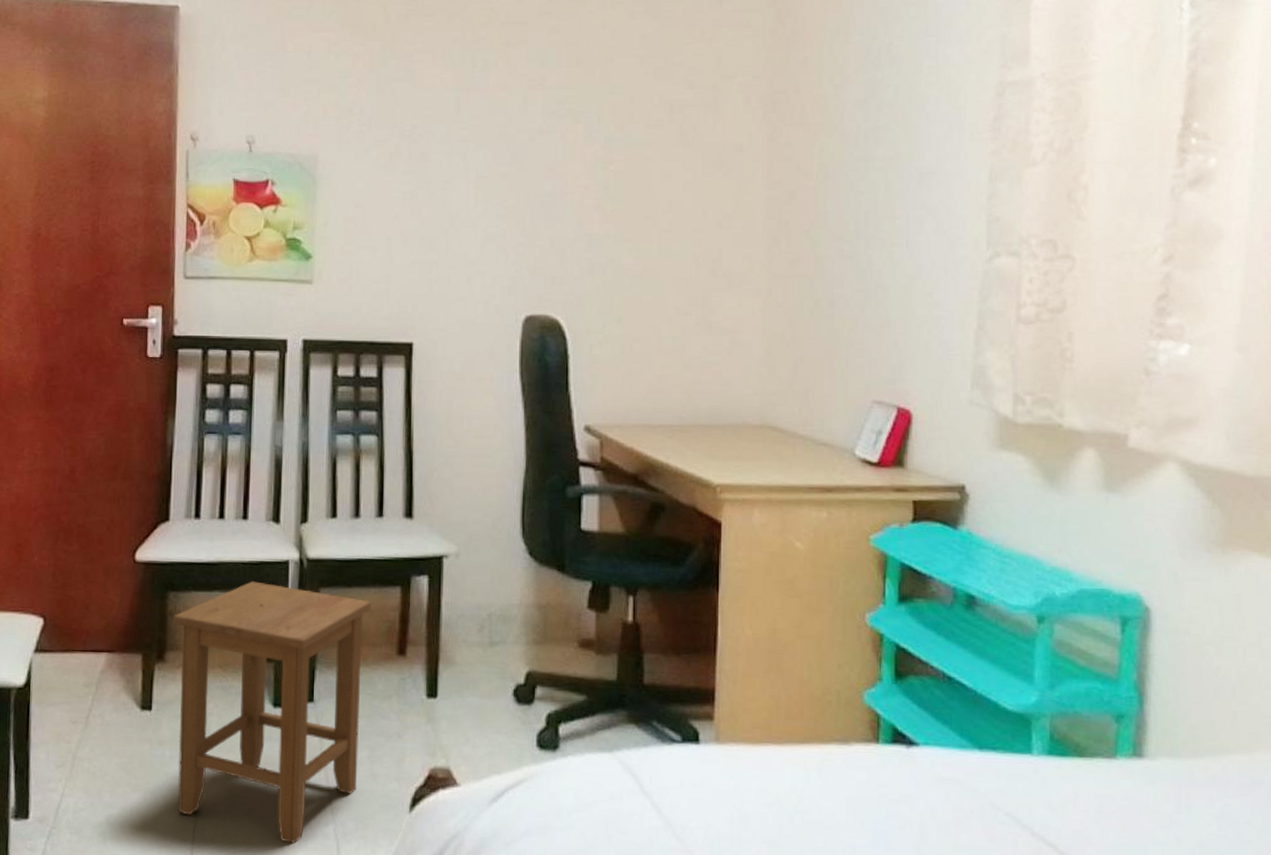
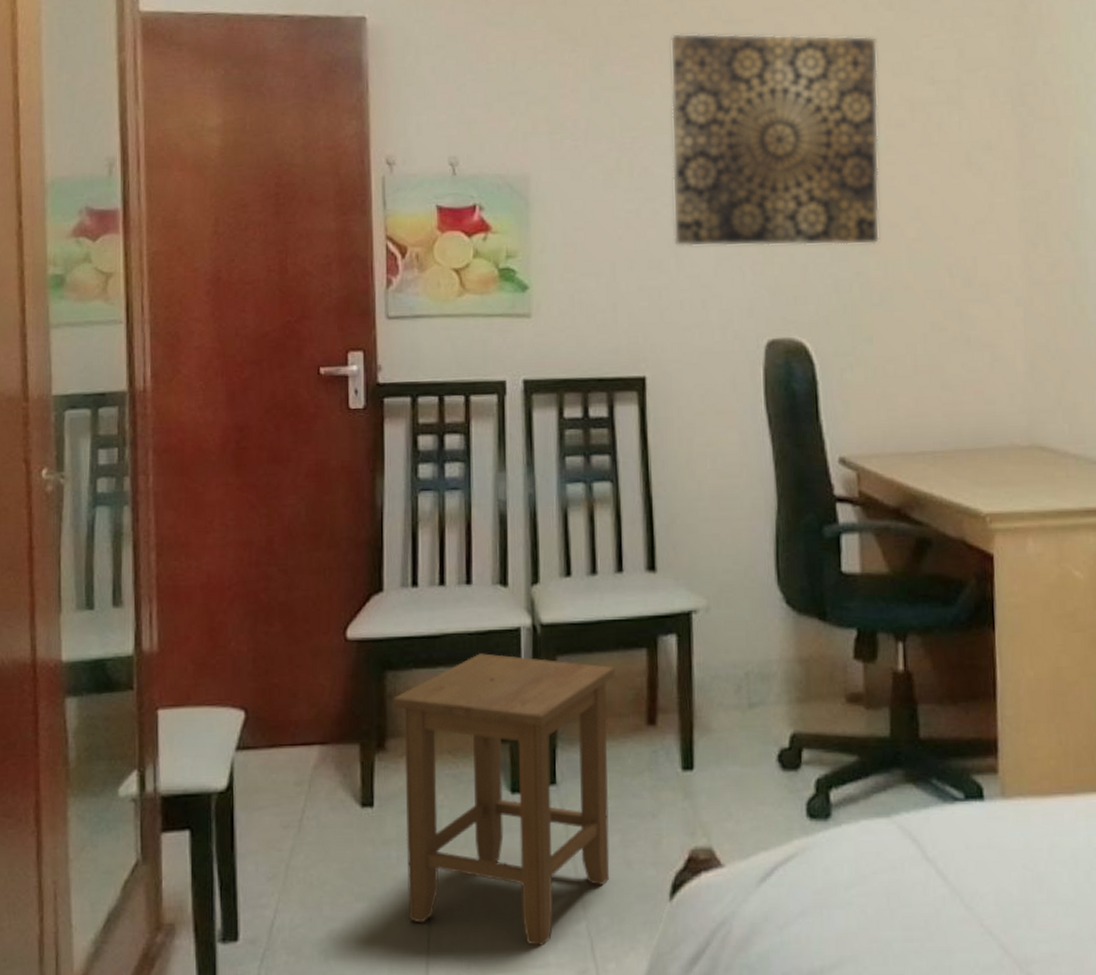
wall art: none [445,32,642,233] -> present [670,33,880,247]

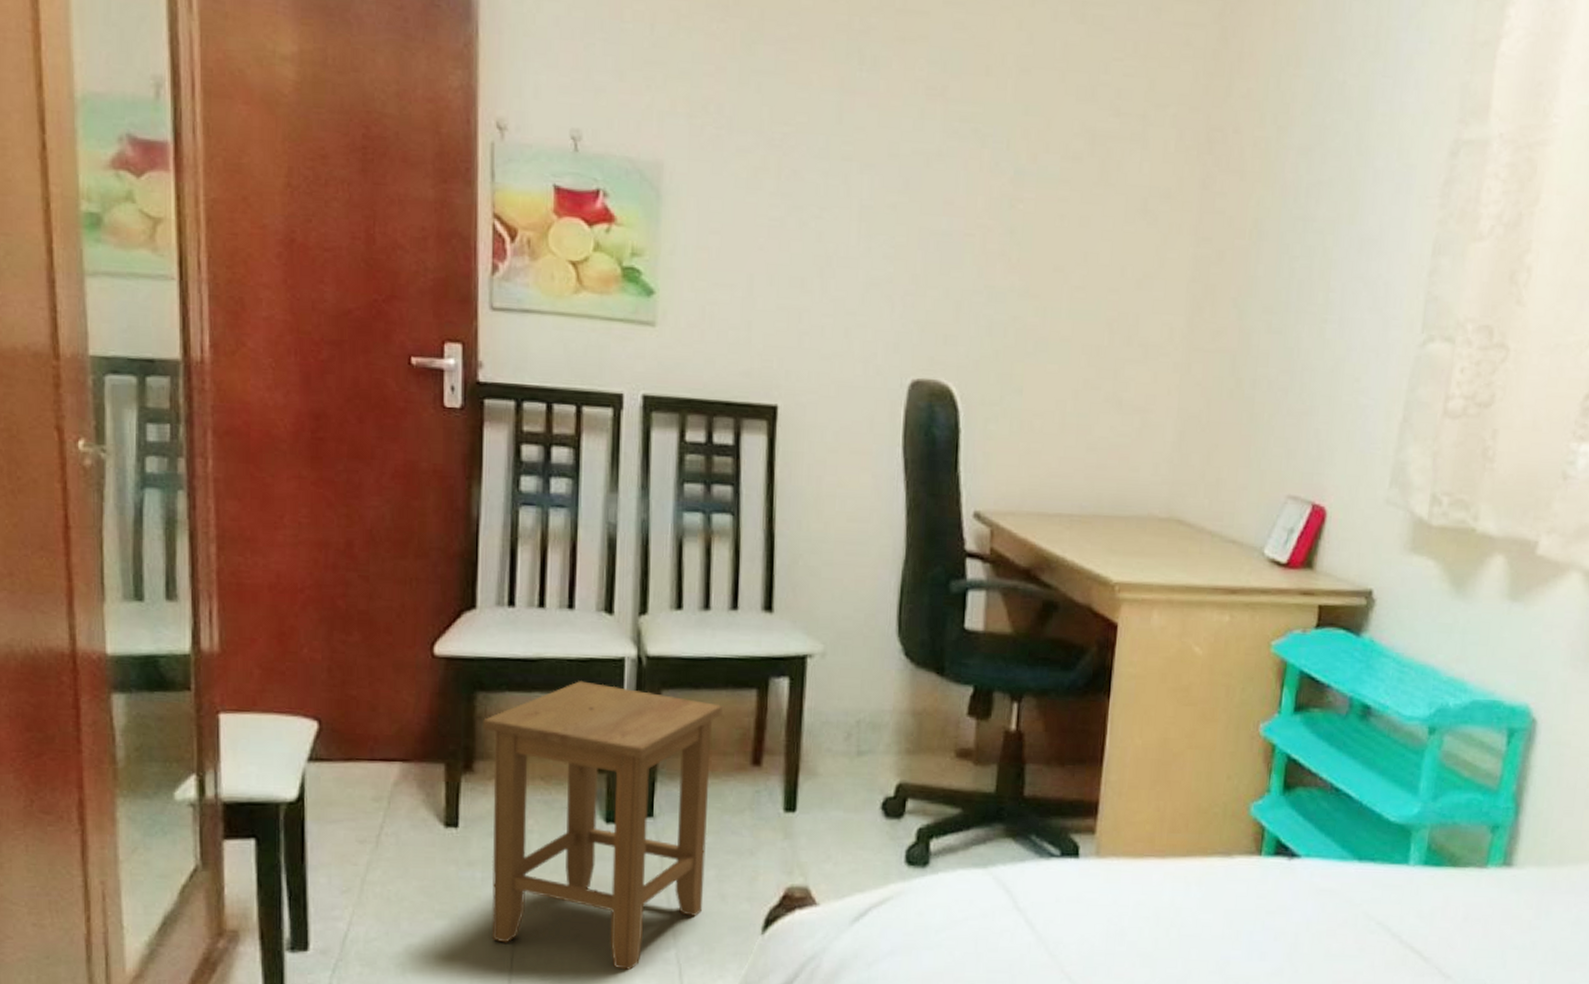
wall art: present [670,33,880,247] -> none [820,17,1064,288]

